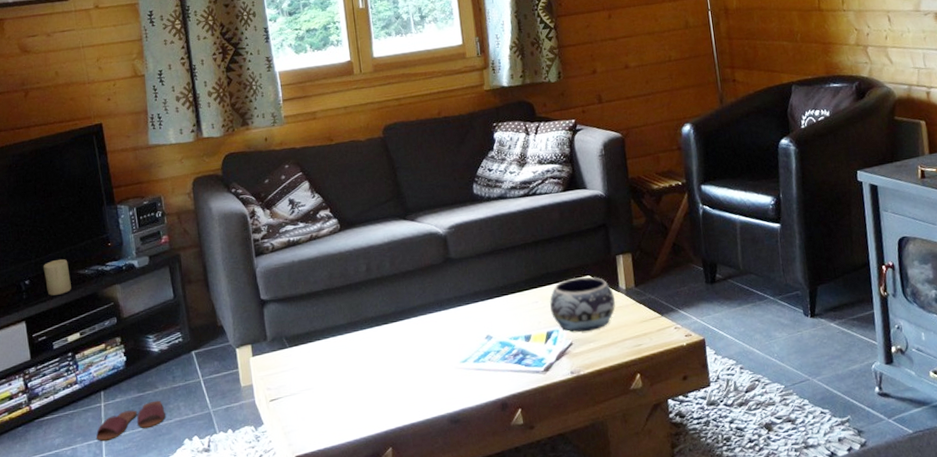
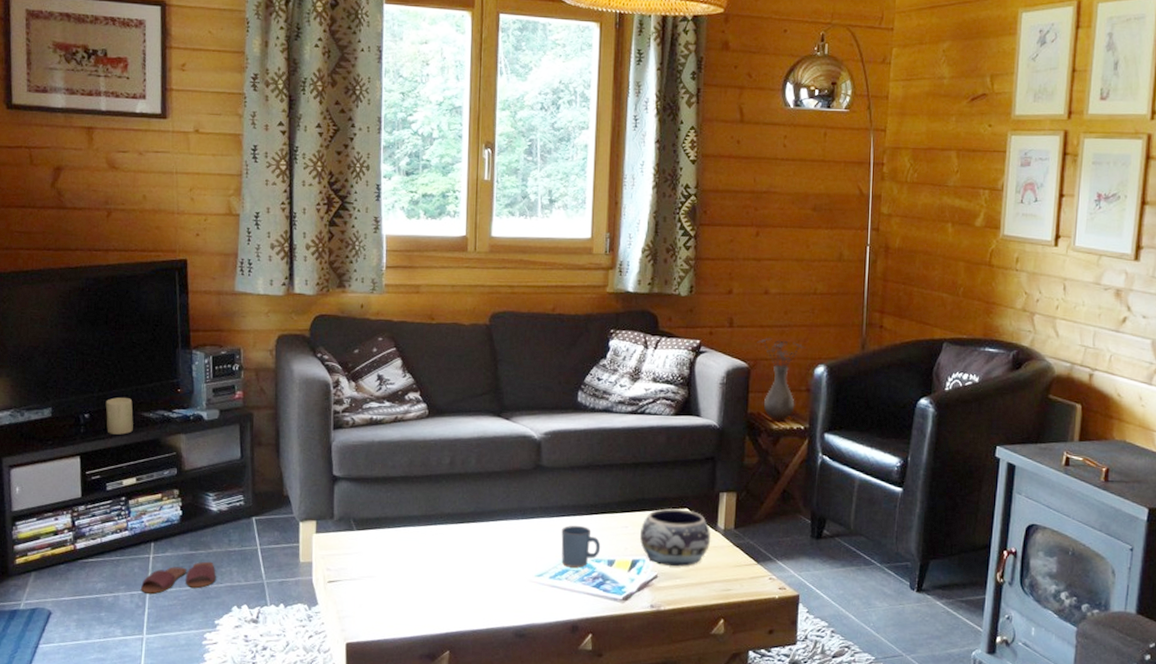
mug: none [478,308,517,349] -> present [561,525,601,568]
vase: none [626,106,671,182] -> present [757,337,807,422]

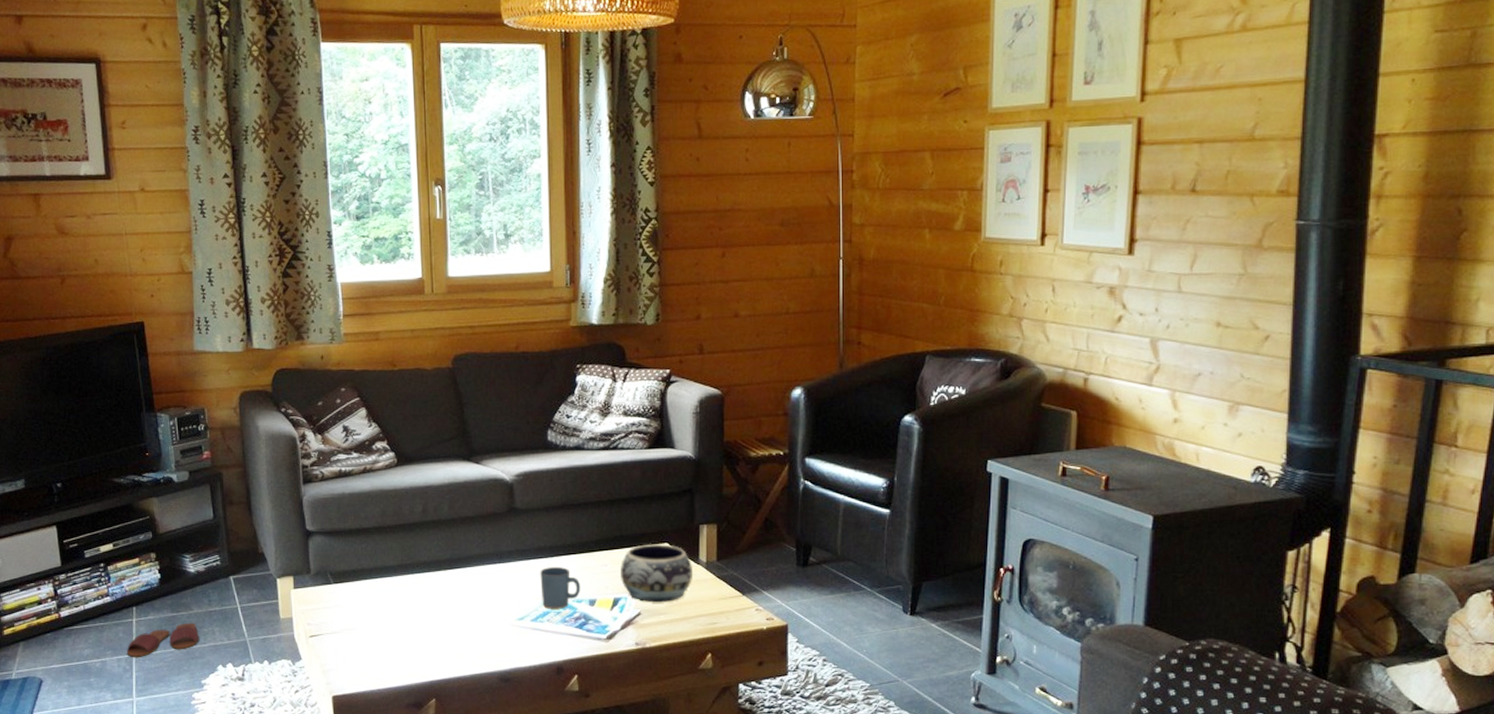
candle: present [105,397,133,435] -> none [76,464,105,502]
vase: present [757,337,807,422] -> none [729,361,782,448]

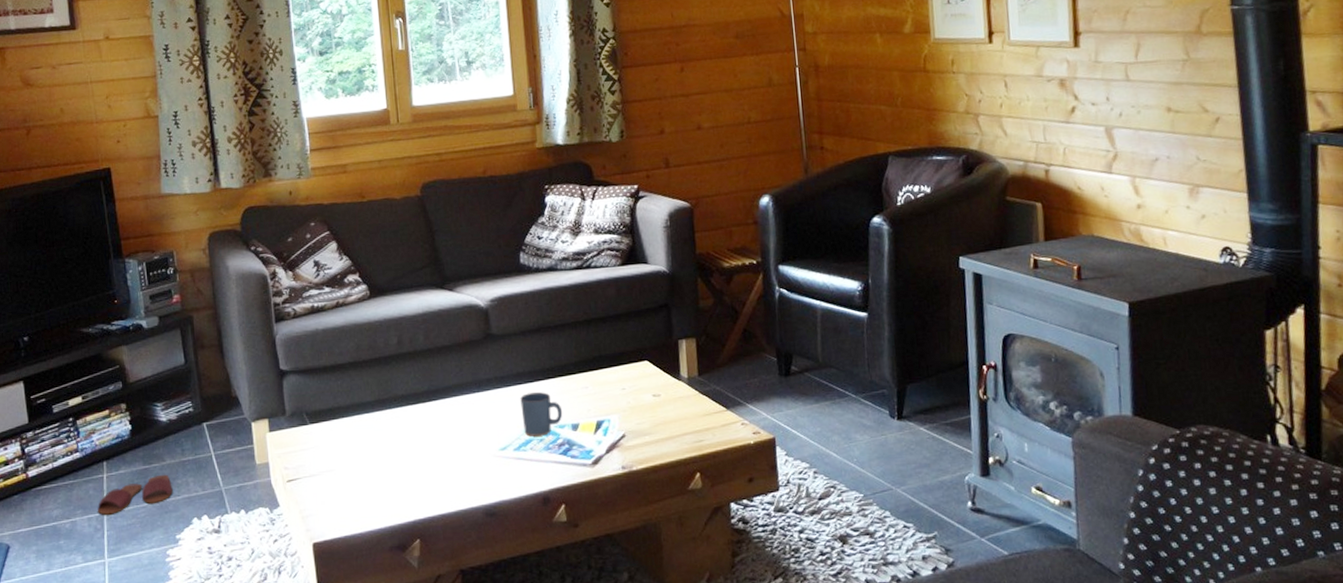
decorative bowl: present [621,543,694,602] -> none [601,361,676,423]

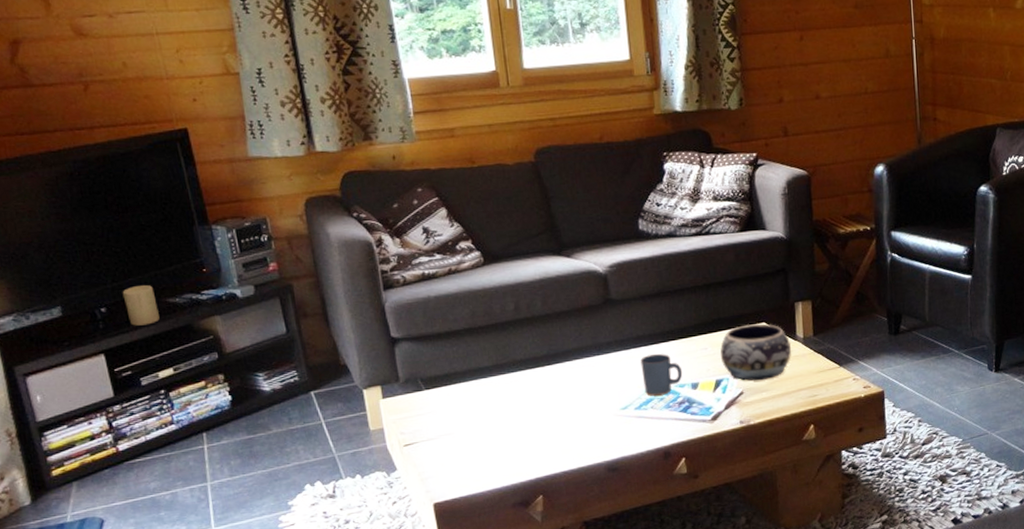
candle: none [43,315,74,355] -> present [122,284,160,326]
slippers: present [98,474,173,515] -> none [200,443,282,485]
decorative bowl: none [601,361,676,423] -> present [720,323,792,381]

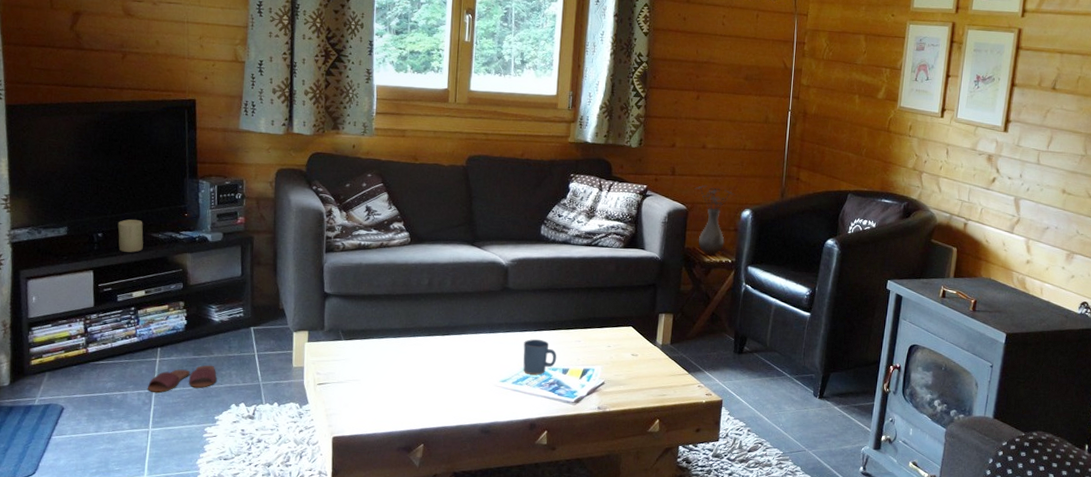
slippers: none [200,443,282,485] -> present [148,365,217,393]
decorative bowl: present [720,323,792,381] -> none [591,326,651,375]
vase: none [814,142,864,225] -> present [694,184,736,256]

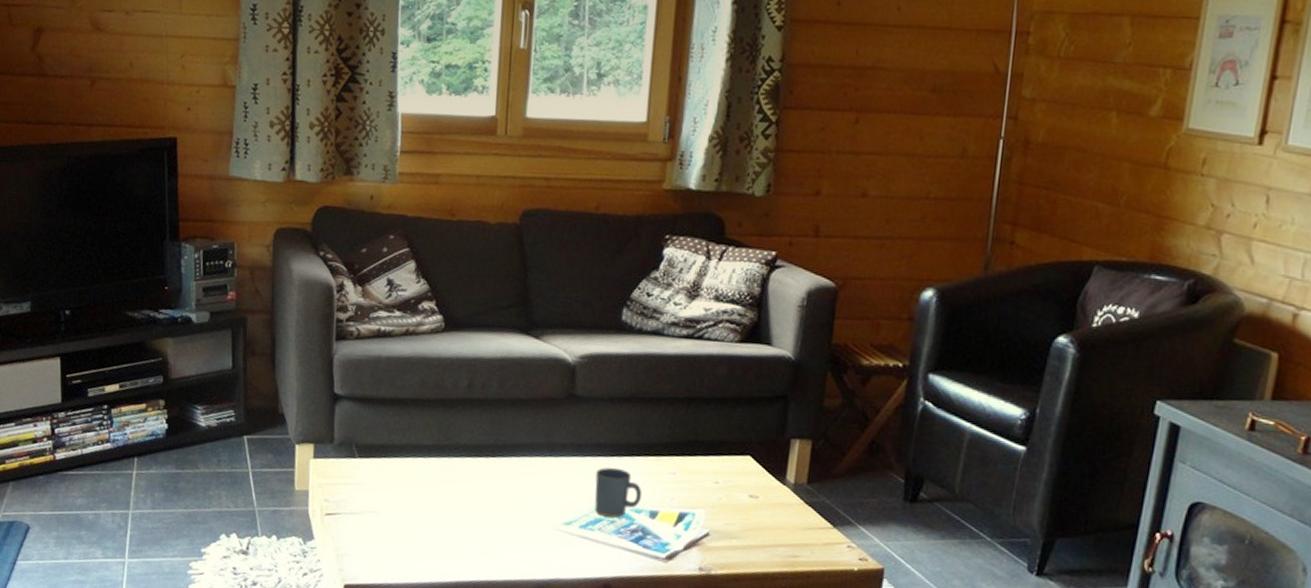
candle: present [117,219,144,253] -> none [87,293,117,335]
slippers: present [148,365,217,393] -> none [123,482,204,515]
vase: present [694,184,736,256] -> none [848,251,912,357]

